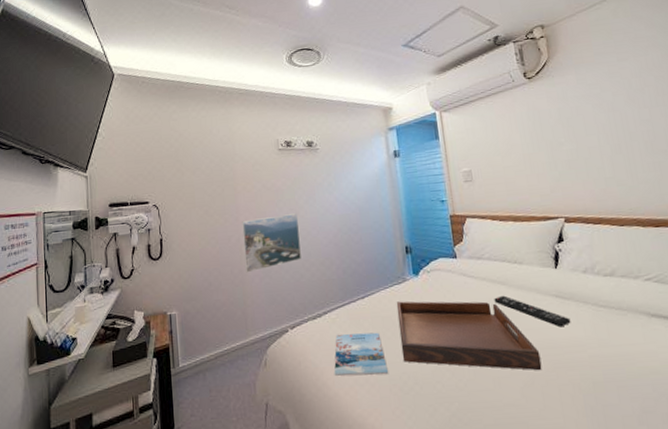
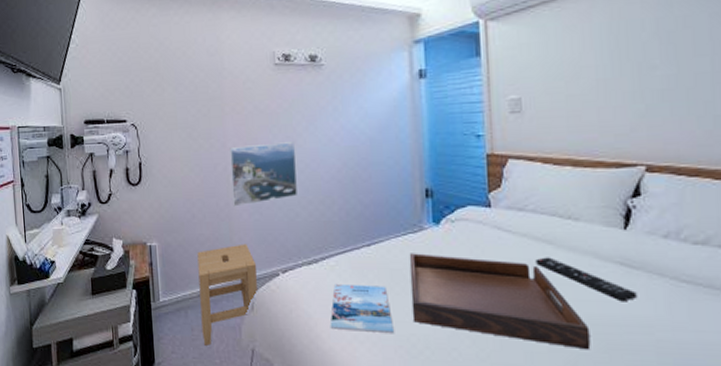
stool: none [214,305,269,405] -> present [197,244,257,346]

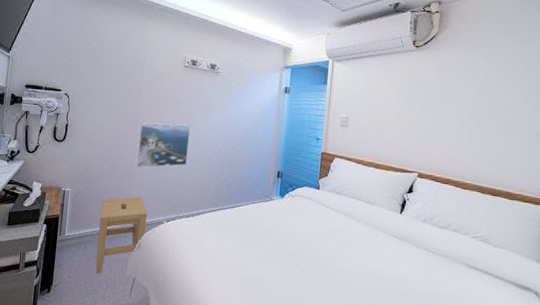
magazine: present [330,283,393,334] -> none [195,233,242,274]
serving tray: present [409,253,591,350] -> none [255,216,371,294]
remote control: present [535,257,638,302] -> none [343,227,403,263]

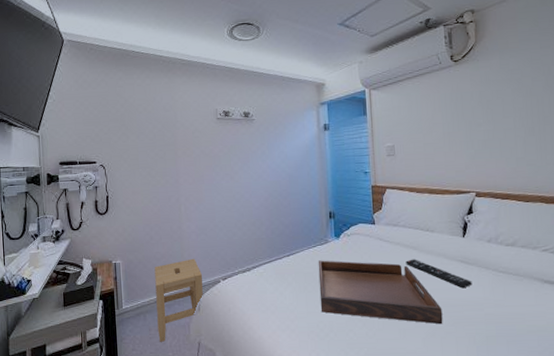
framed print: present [135,123,191,168] -> none [181,178,235,230]
serving tray: none [255,216,371,294] -> present [318,260,443,325]
remote control: none [343,227,403,263] -> present [406,259,472,289]

